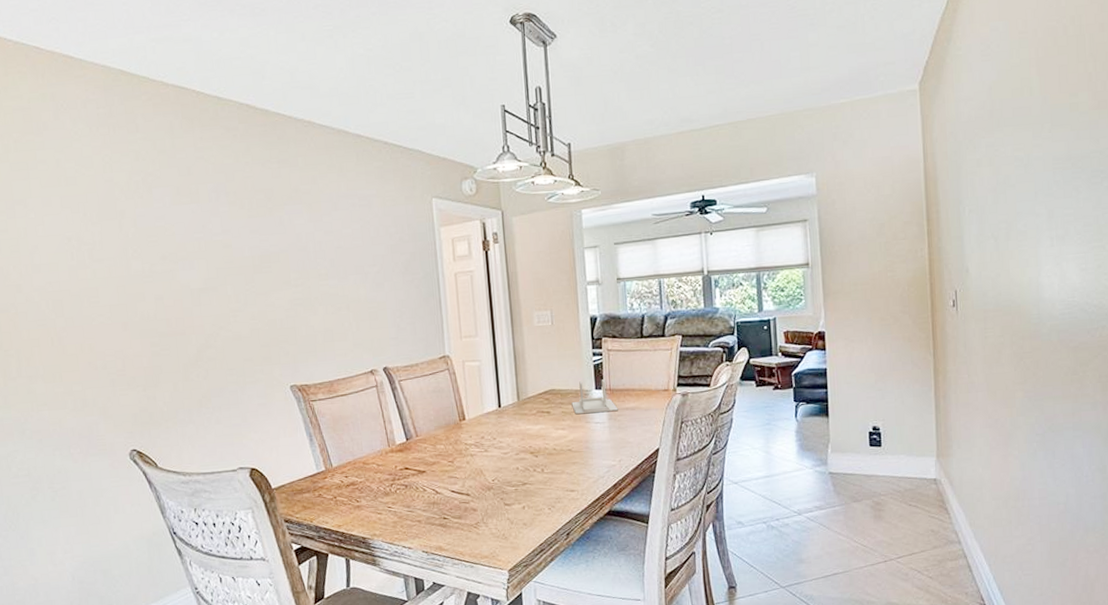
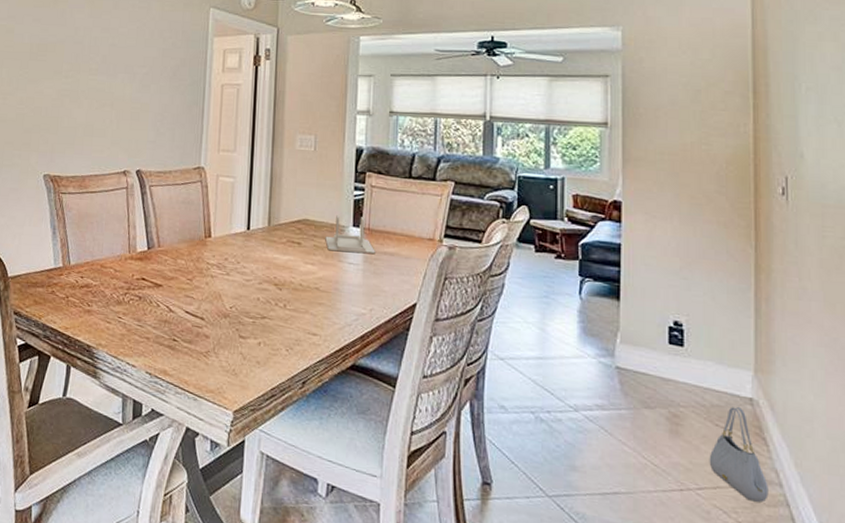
handbag: none [905,488,951,559] -> present [709,407,769,503]

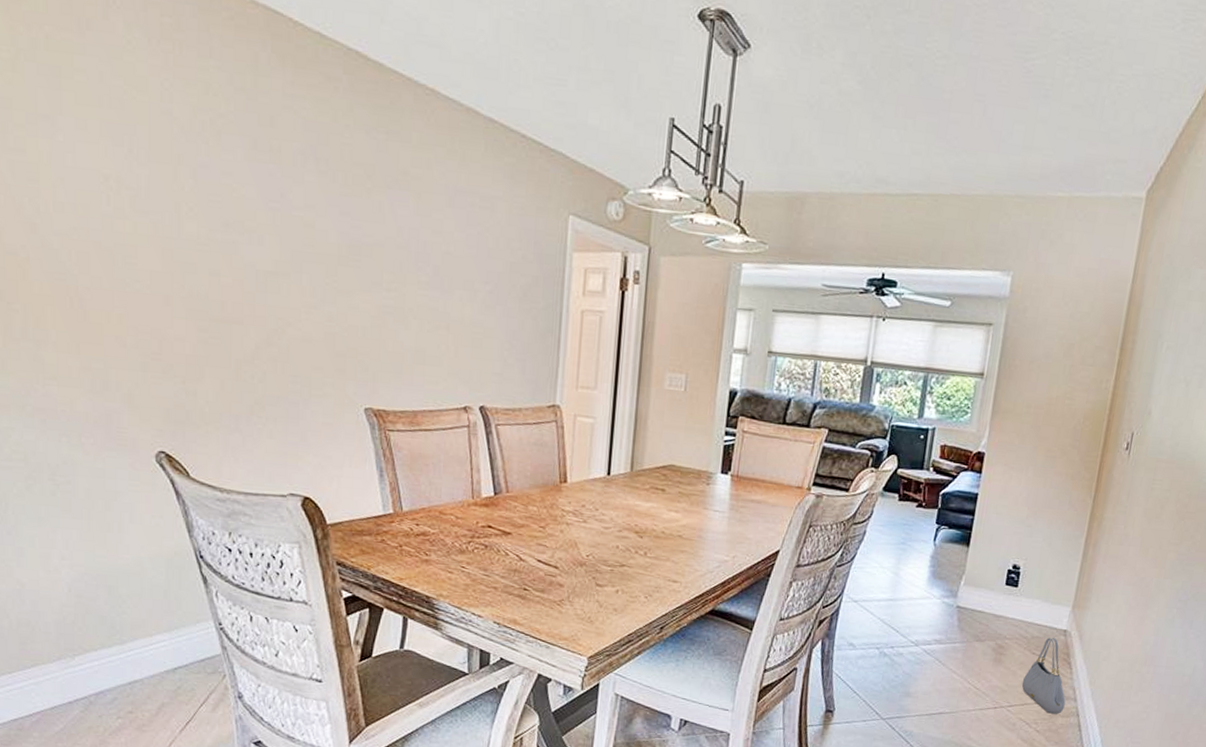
napkin holder: present [325,215,375,253] -> none [691,461,743,501]

